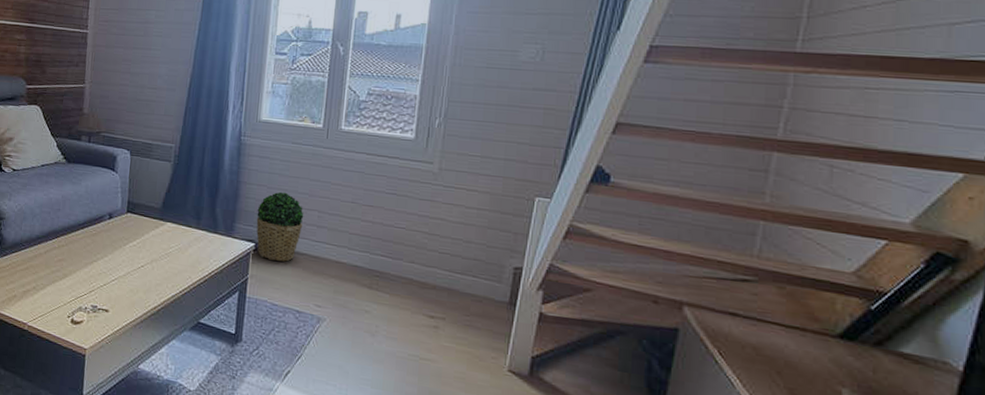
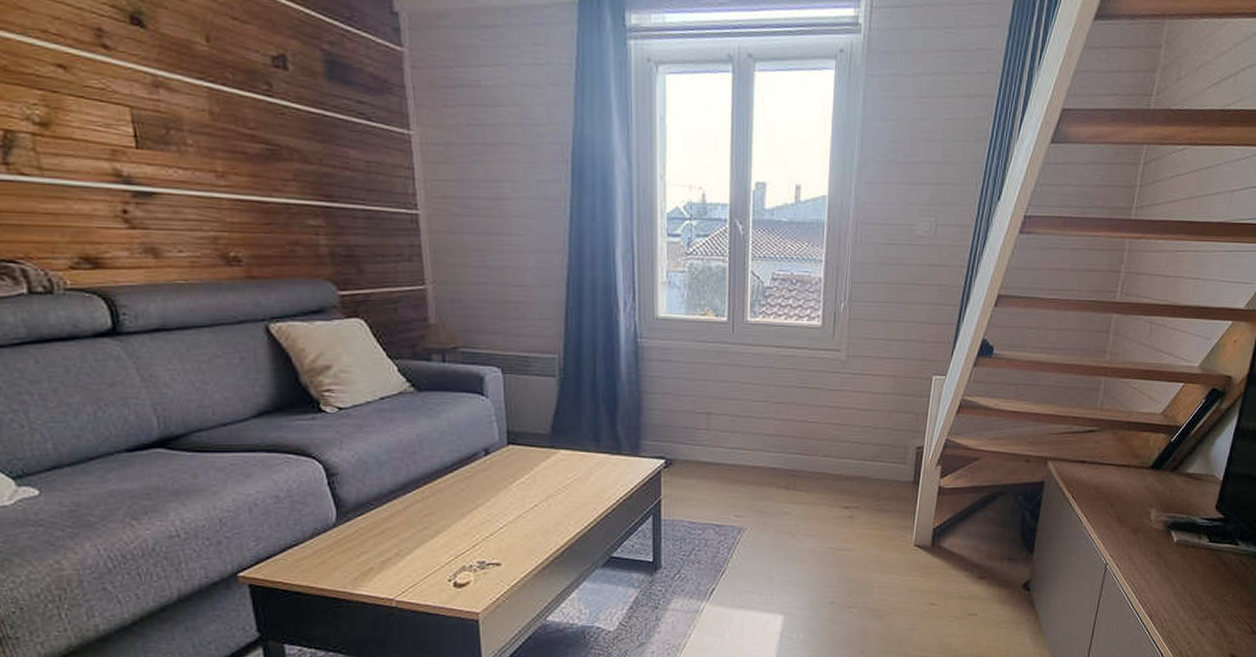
potted plant: present [256,191,304,262] -> none [664,398,716,475]

